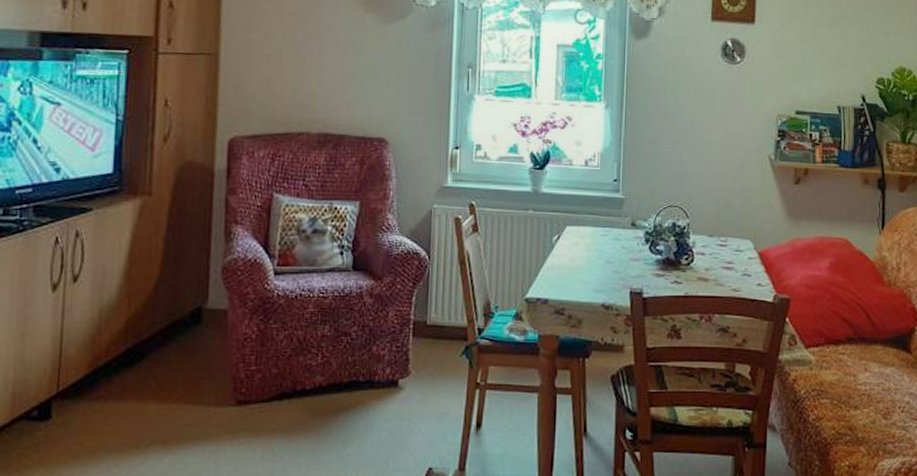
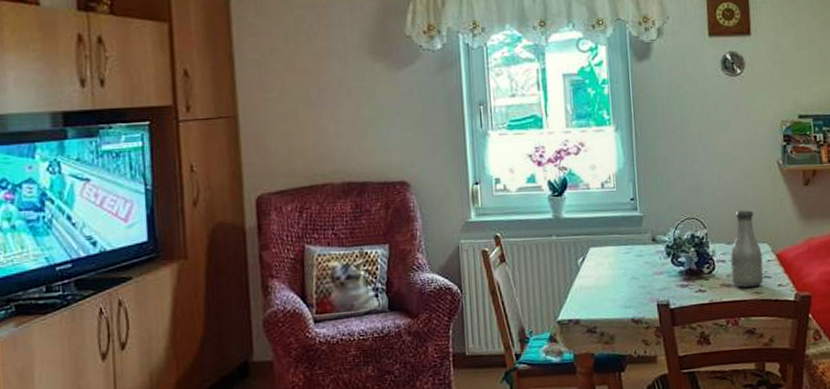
bottle: none [709,204,744,284] -> present [731,210,764,288]

